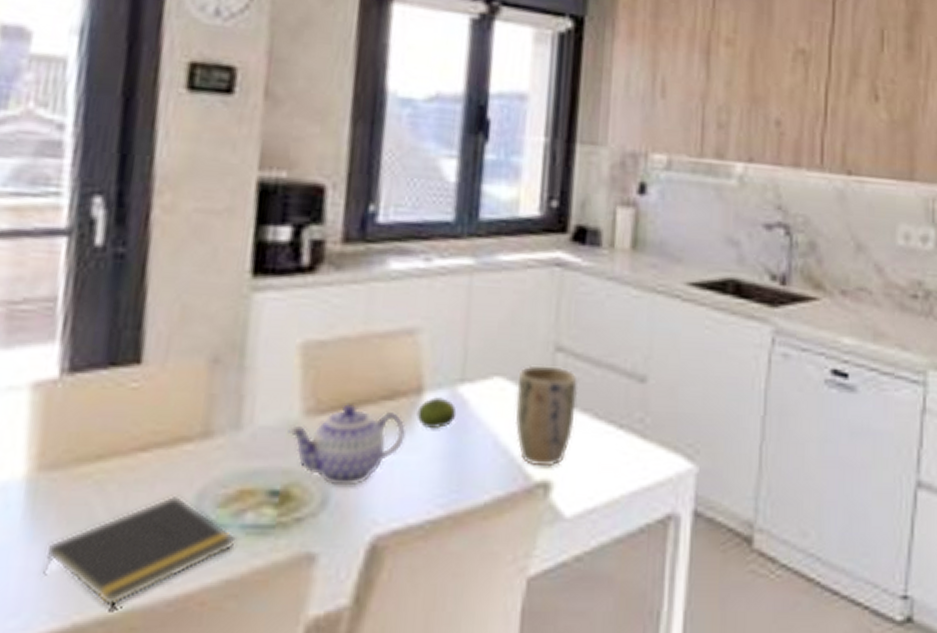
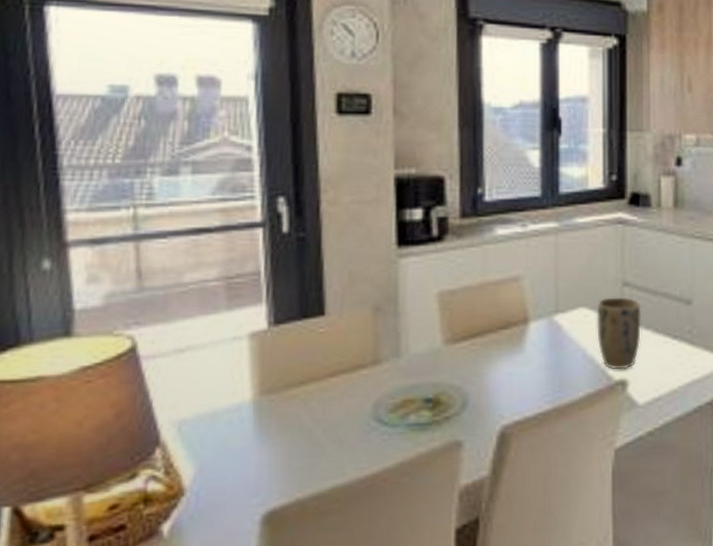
notepad: present [43,495,236,607] -> none [272,406,404,486]
teapot: present [288,404,406,486] -> none [434,334,518,392]
fruit: present [416,397,457,429] -> none [525,325,554,348]

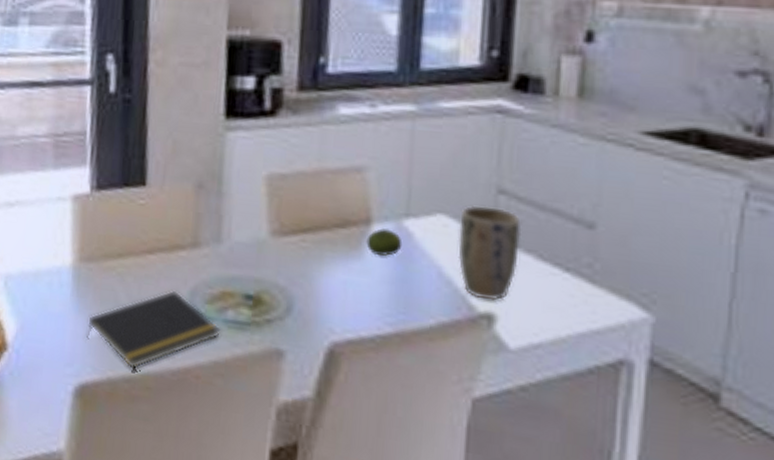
notepad: none [272,406,404,486] -> present [87,289,221,369]
fruit: none [525,325,554,348] -> present [366,228,403,256]

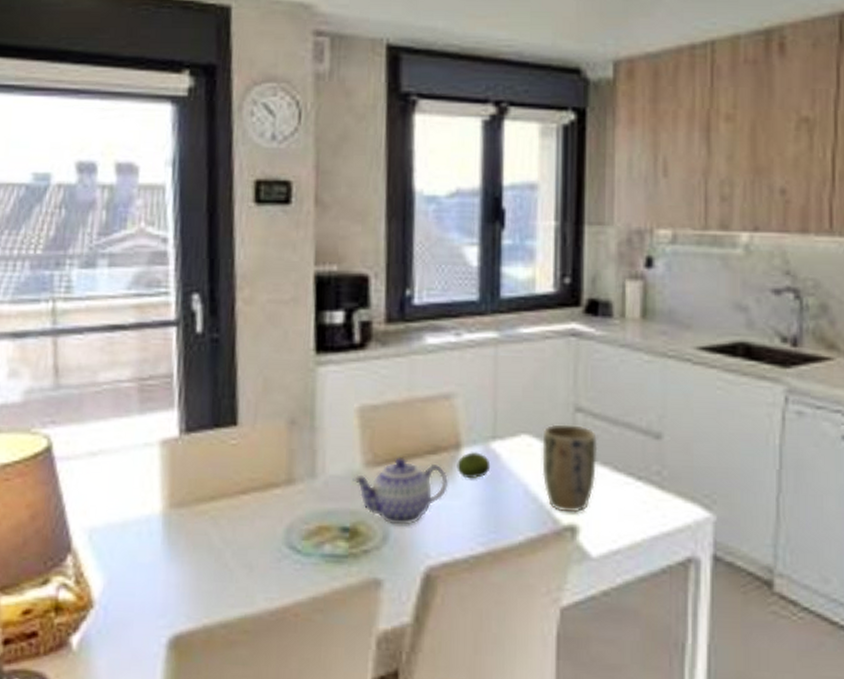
notepad: present [87,289,221,369] -> none [180,529,318,614]
teapot: none [258,229,357,299] -> present [352,457,448,525]

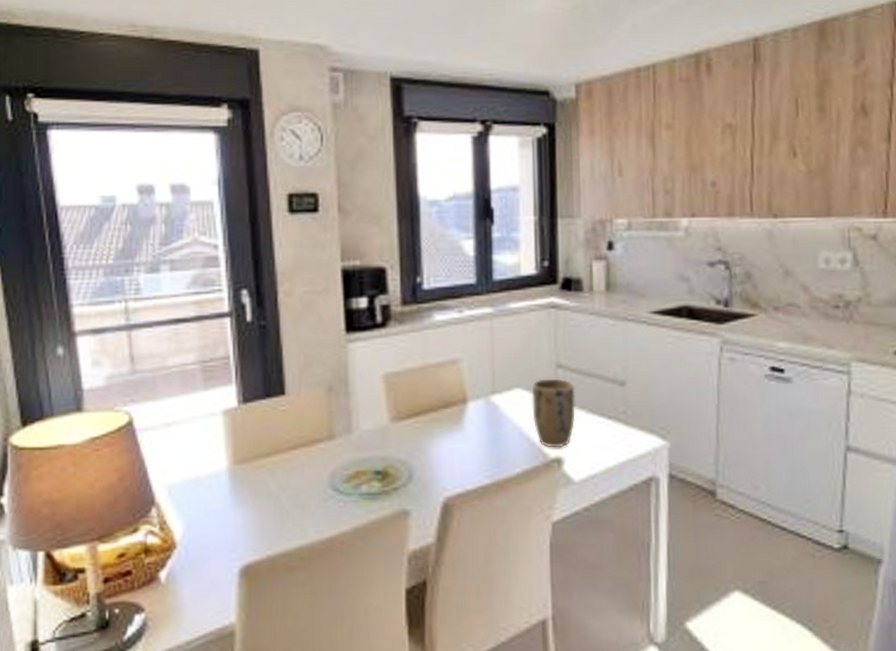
teapot: present [352,457,448,525] -> none [381,413,458,466]
fruit: present [457,452,491,479] -> none [465,405,492,427]

